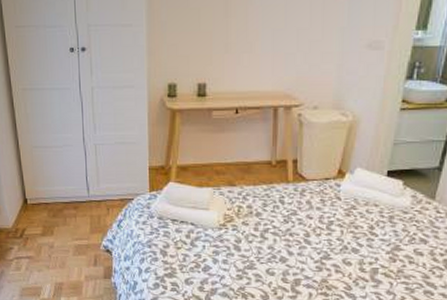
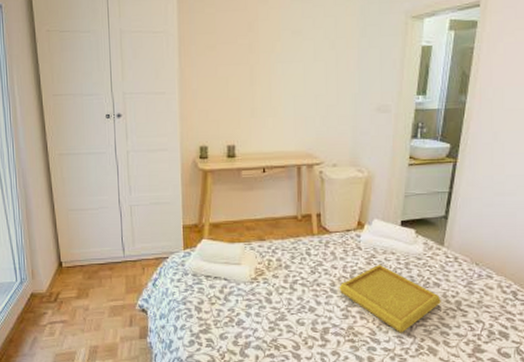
serving tray: none [313,216,427,290] -> present [339,264,441,333]

